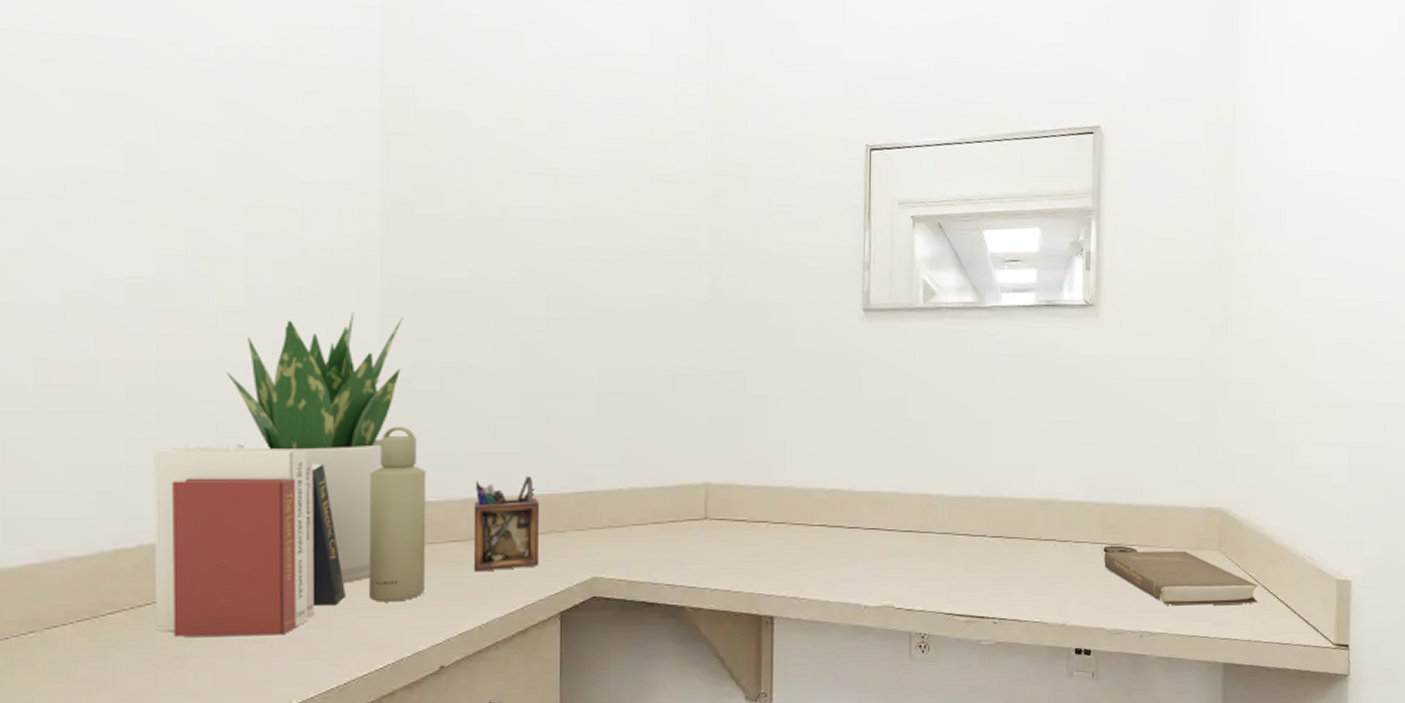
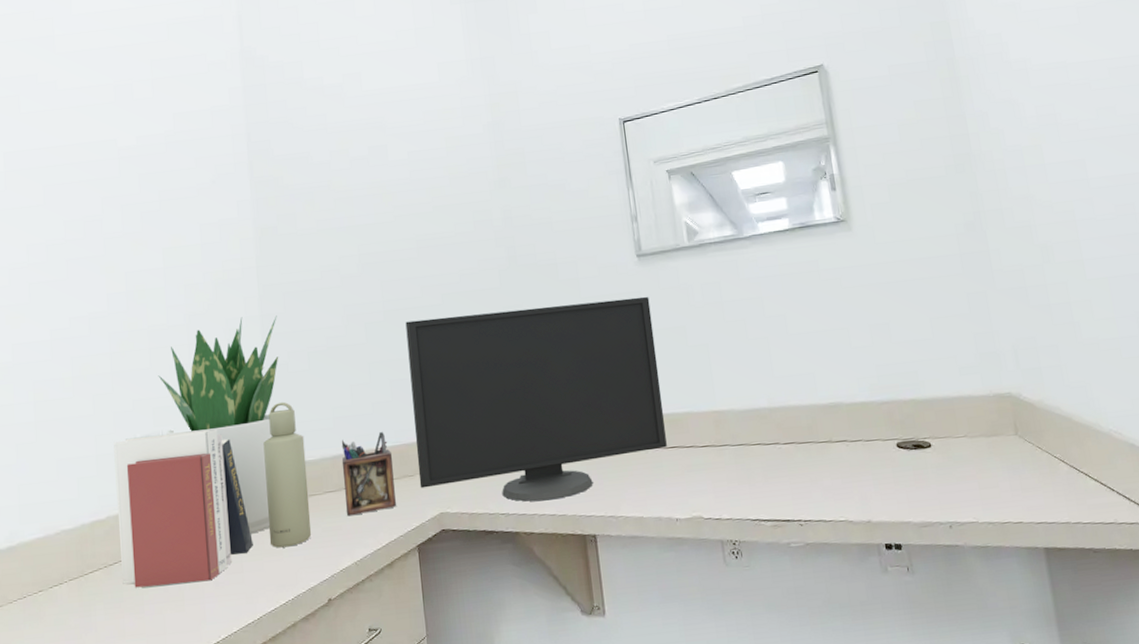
computer monitor: none [570,348,871,574] -> present [405,296,667,502]
book: present [1104,550,1259,605] -> none [897,438,1070,494]

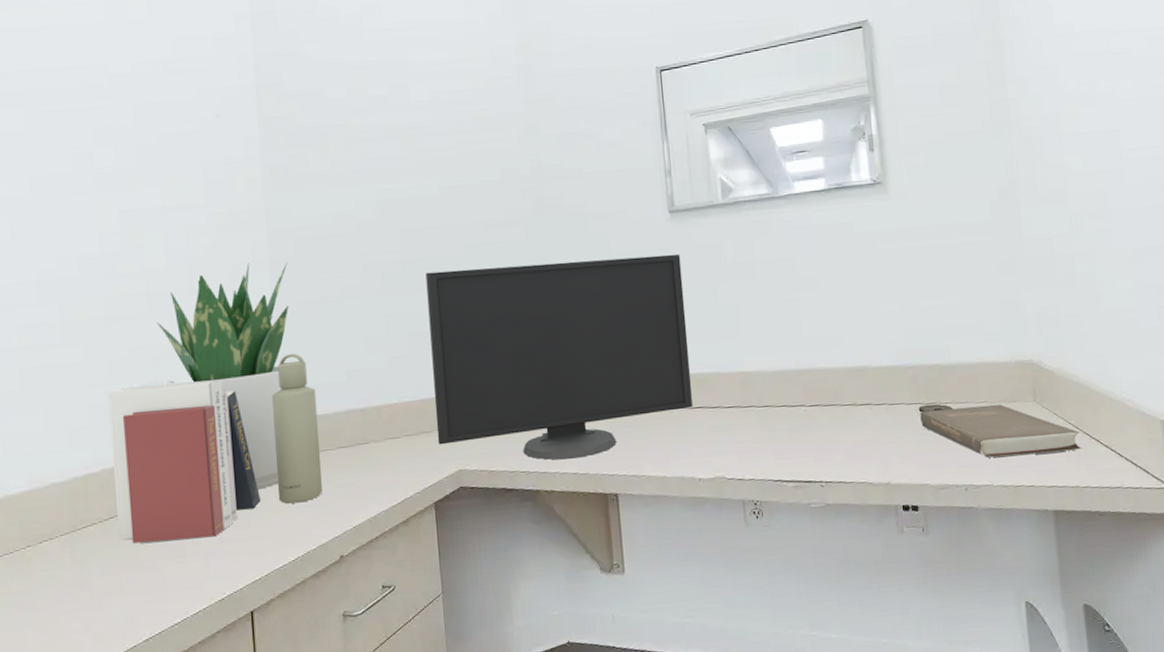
desk organizer: present [341,432,396,517] -> none [355,387,413,473]
book: none [897,438,1070,494] -> present [920,404,1082,458]

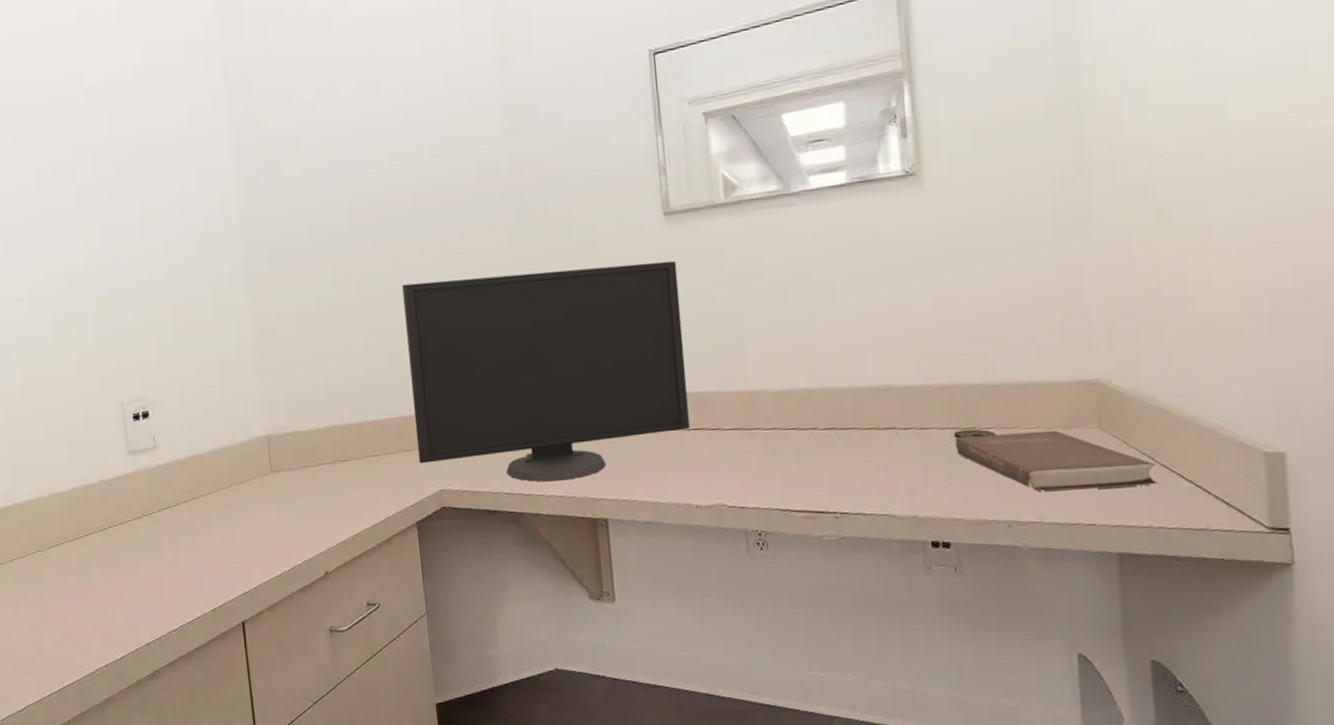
books: present [108,379,261,544] -> none [101,394,247,552]
planter: present [156,262,289,490] -> none [142,275,267,504]
bottle: present [272,353,323,504] -> none [253,368,306,519]

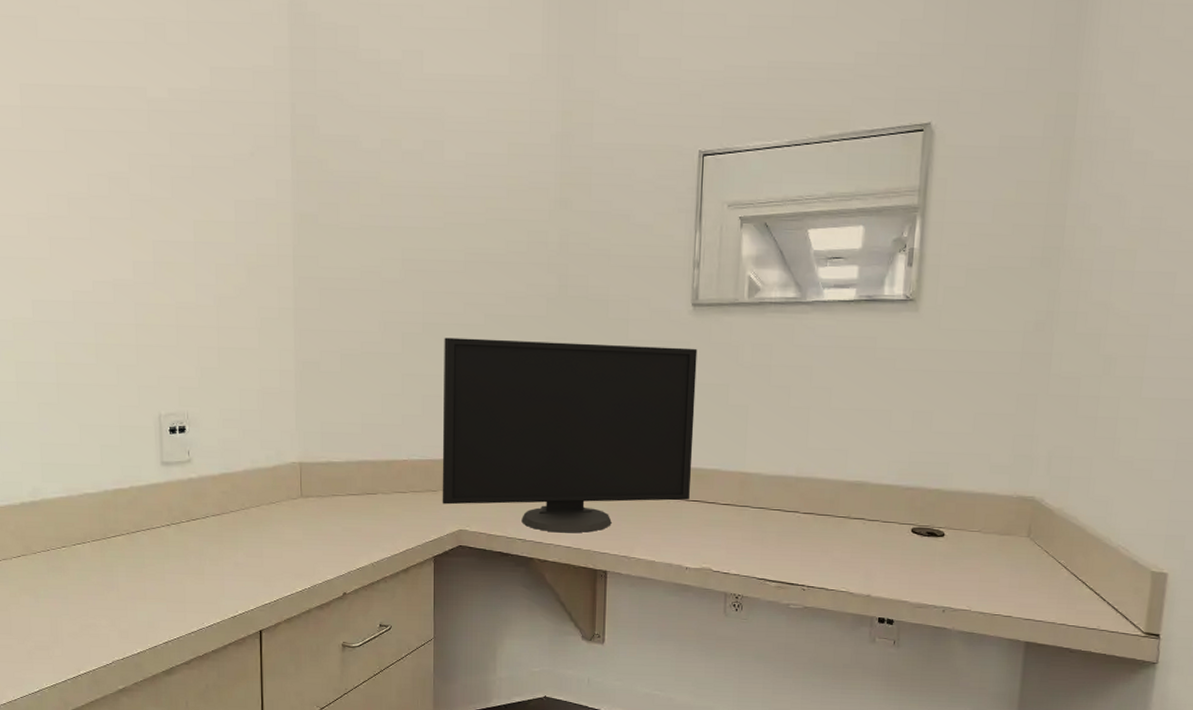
book: present [955,430,1158,491] -> none [910,532,1068,589]

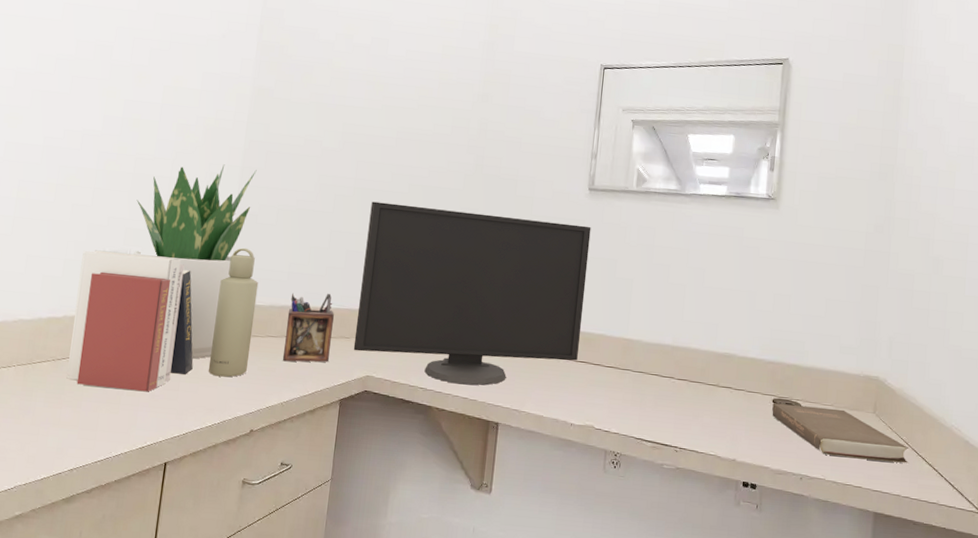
books: none [138,414,274,561] -> present [66,250,193,392]
planter: none [185,307,312,523] -> present [134,164,257,359]
bottle: none [289,400,332,540] -> present [208,247,259,377]
desk organizer: none [366,445,418,520] -> present [283,293,335,362]
book: none [910,532,1068,589] -> present [772,403,909,464]

